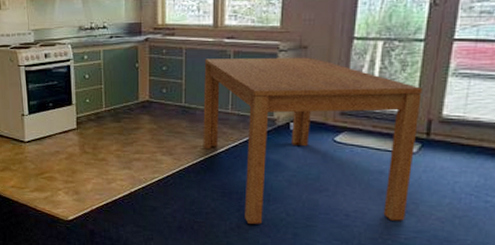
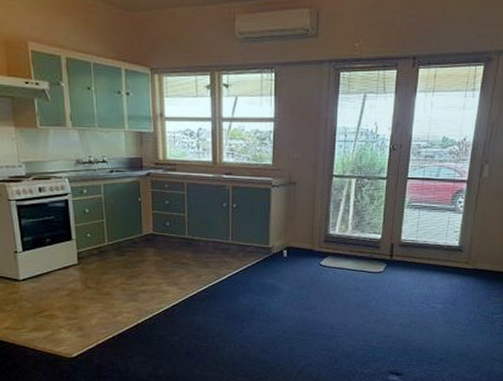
dining table: present [203,57,422,225] -> none [205,192,386,343]

